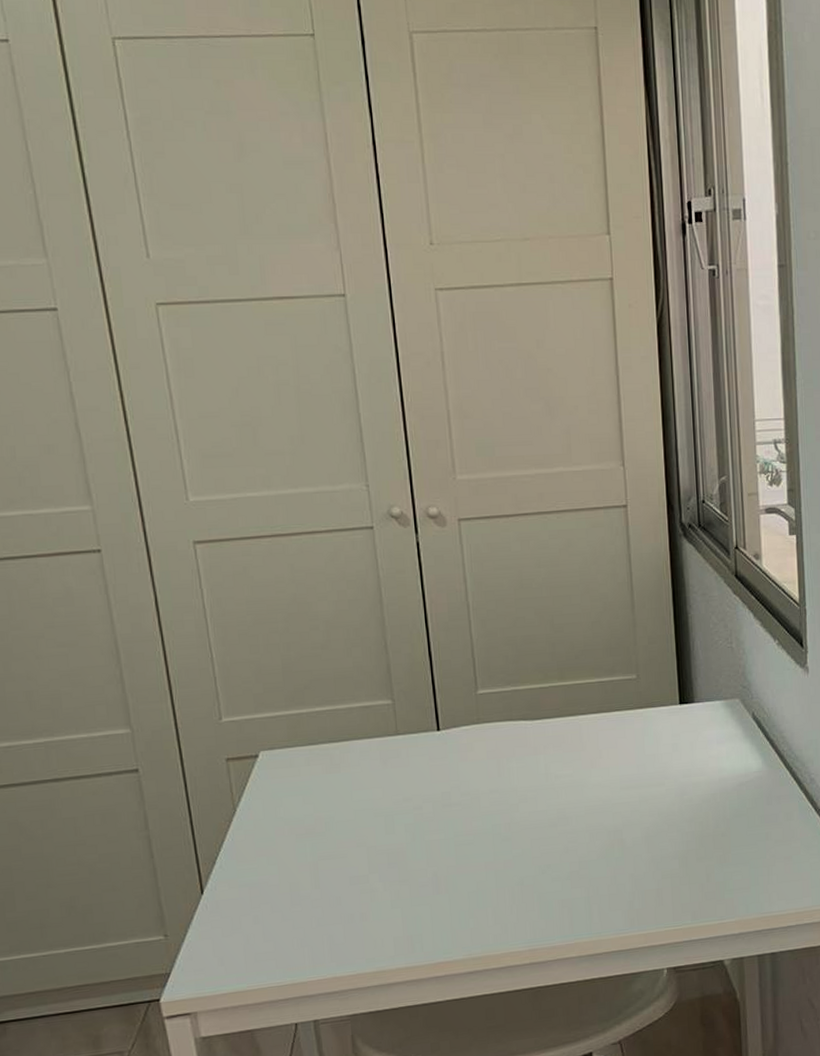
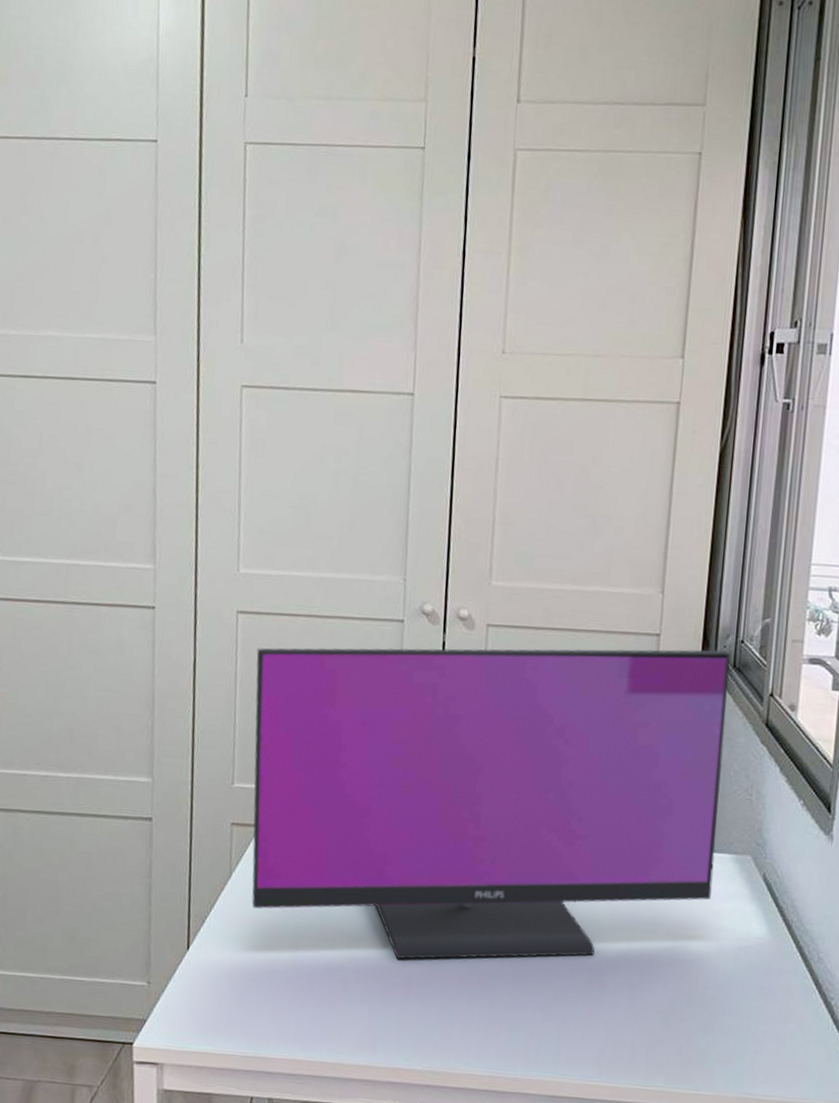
computer monitor: none [222,512,710,860] -> present [251,648,730,959]

